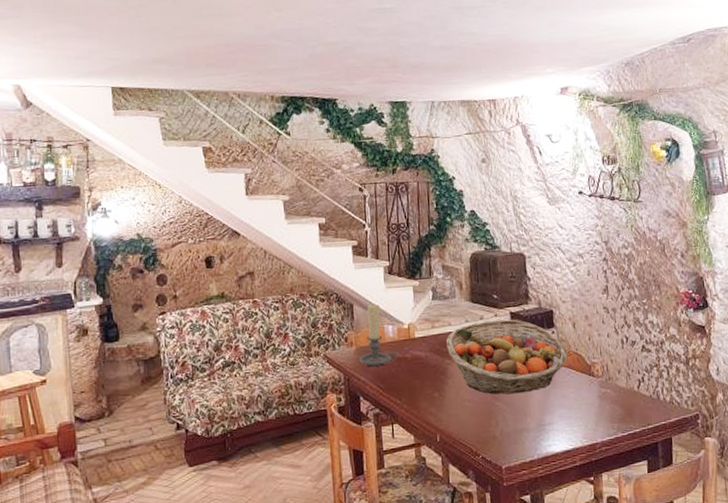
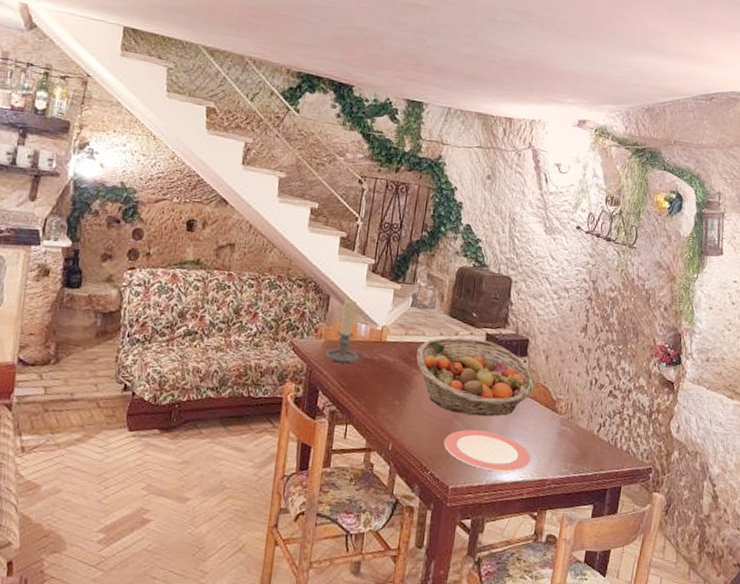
plate: none [489,406,578,445] -> present [444,429,531,472]

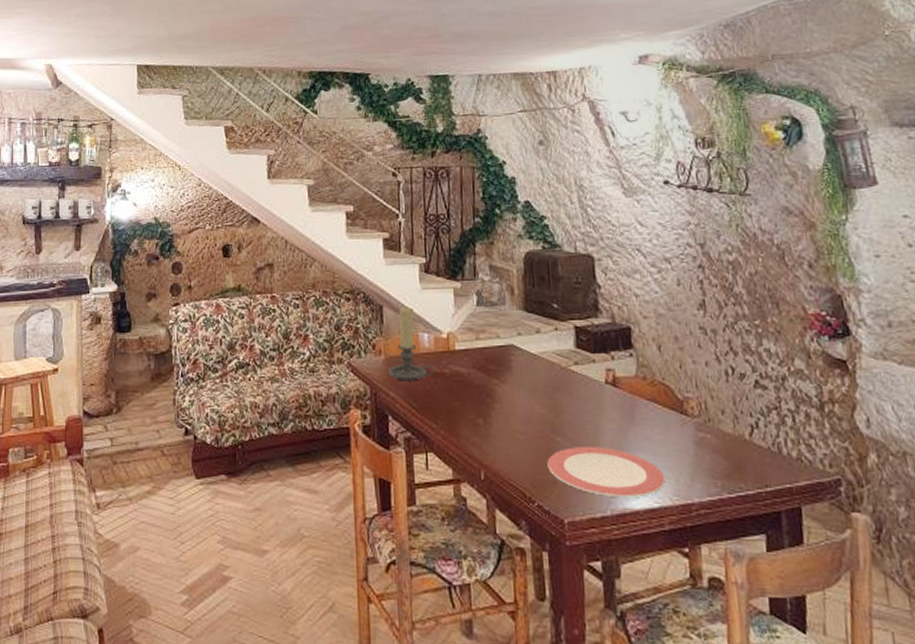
fruit basket: present [416,337,536,416] -> none [494,334,651,429]

